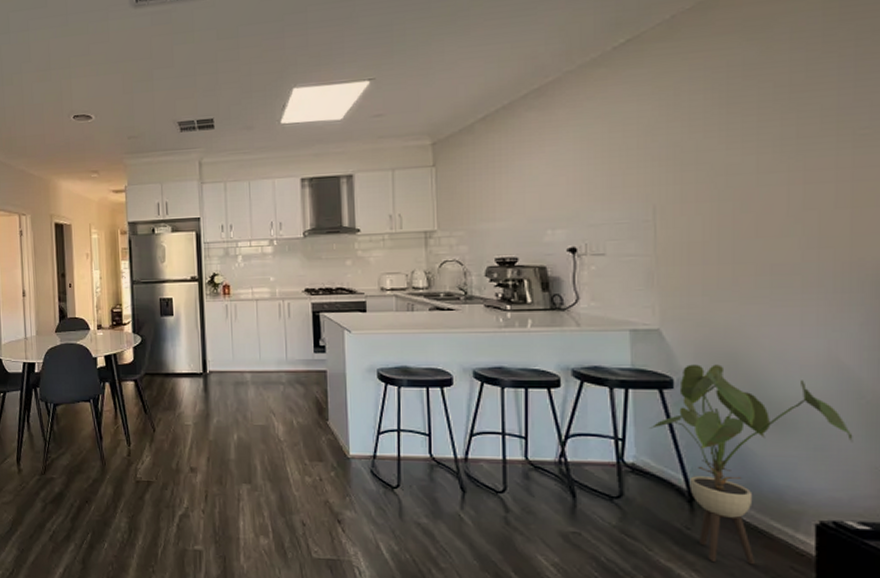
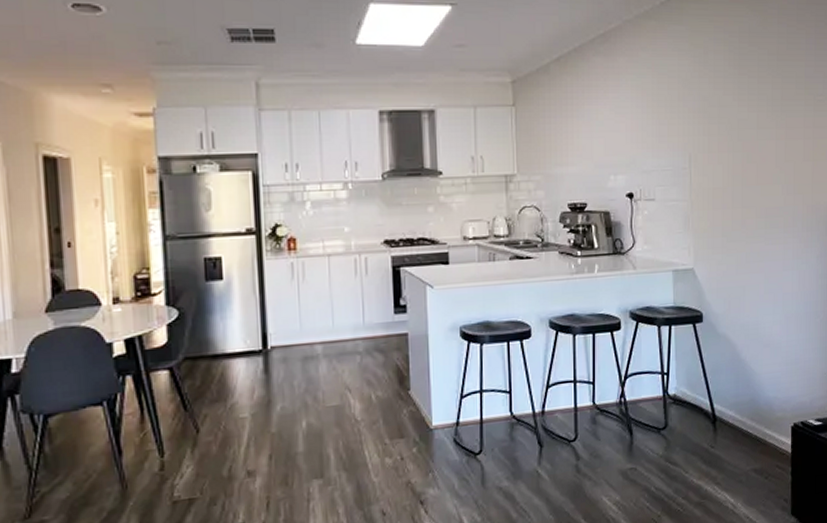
house plant: present [648,364,853,565] -> none [685,297,813,474]

